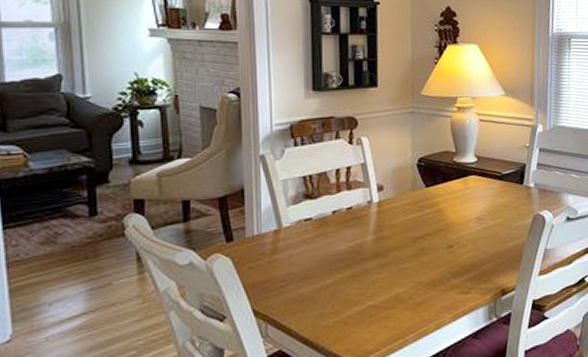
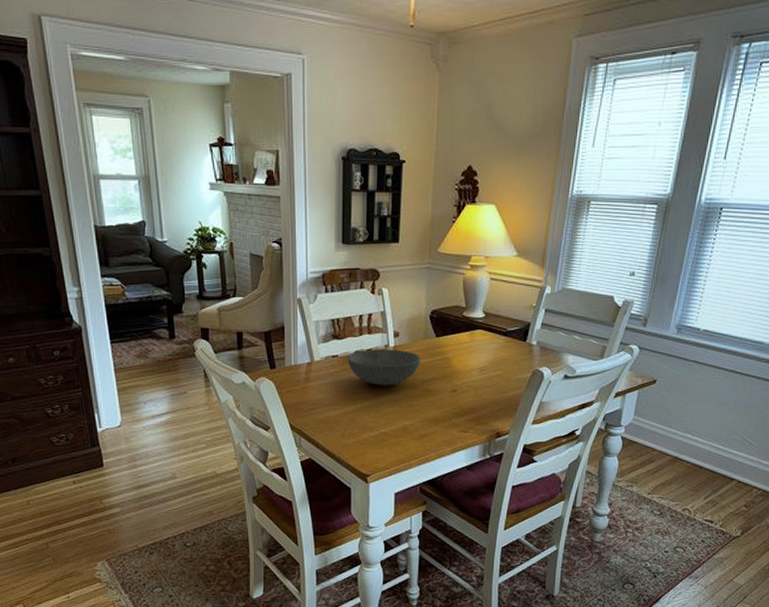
bowl: none [323,205,411,250] -> present [347,349,421,386]

